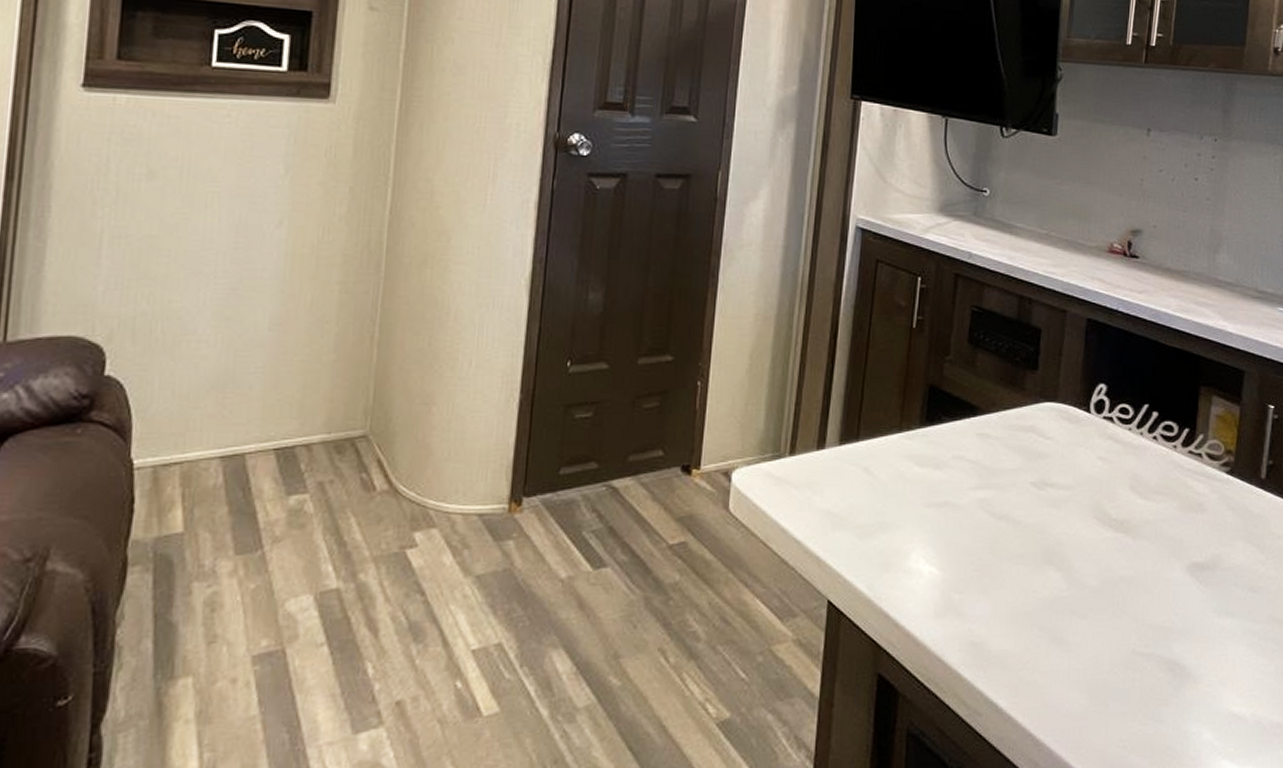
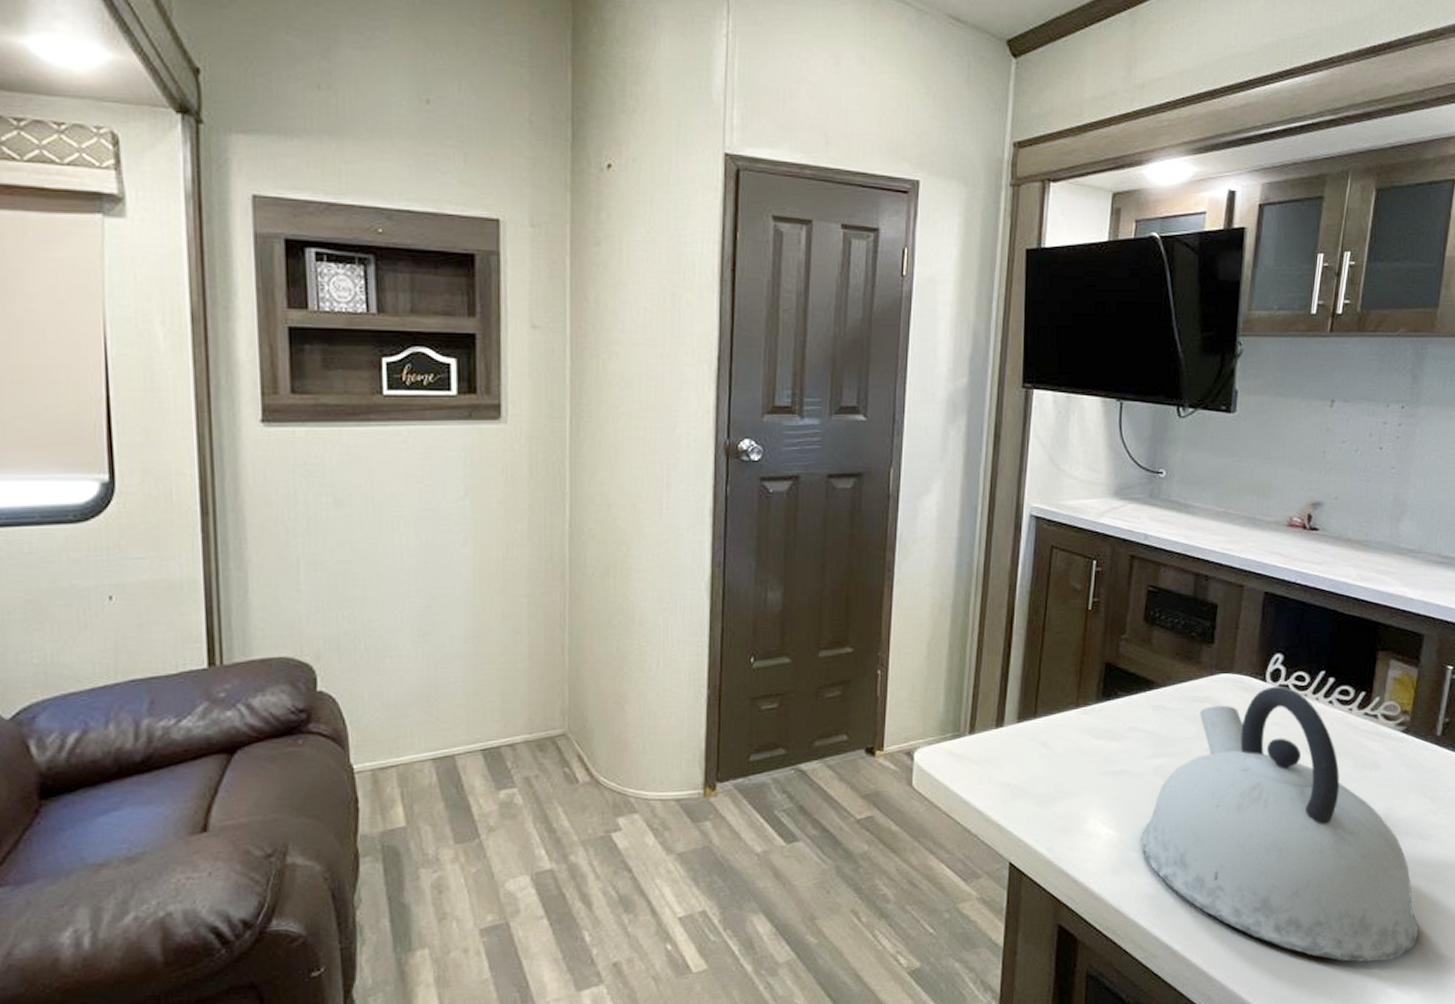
kettle: none [964,418,1252,729] -> present [1141,685,1419,962]

